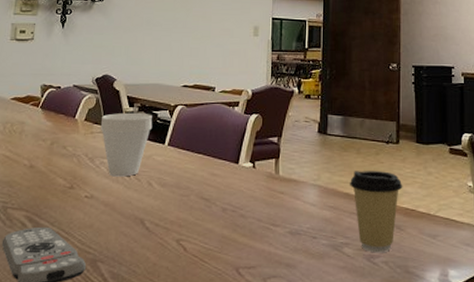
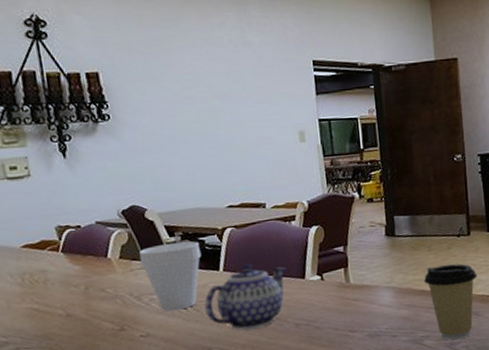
teapot: none [145,142,223,206] -> present [204,263,286,330]

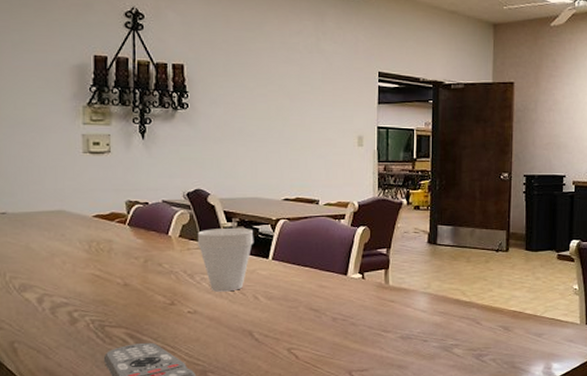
teapot: present [204,263,286,330] -> none [251,255,330,317]
coffee cup: present [424,263,478,340] -> none [460,278,512,352]

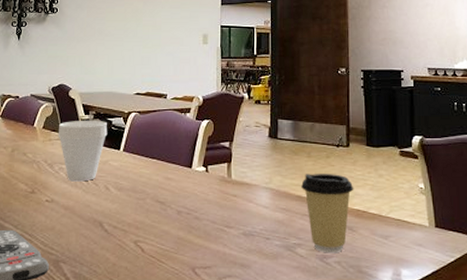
coffee cup: none [460,278,512,352] -> present [301,174,354,253]

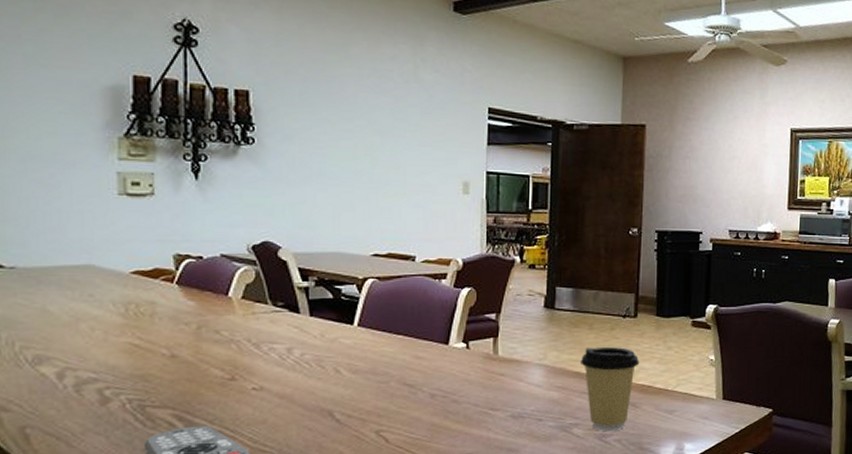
cup: present [57,120,108,182] -> none [264,287,336,364]

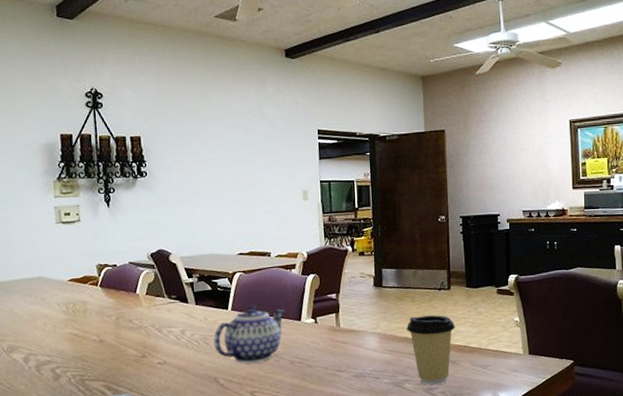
teapot: none [331,321,428,394] -> present [214,305,285,363]

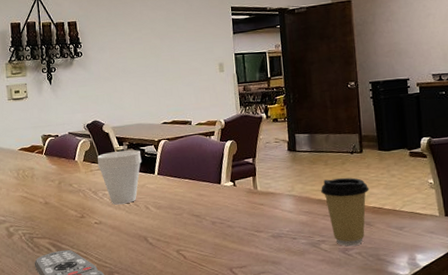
cup: none [162,282,214,343] -> present [97,149,142,205]
teapot: present [214,305,285,363] -> none [143,169,206,224]

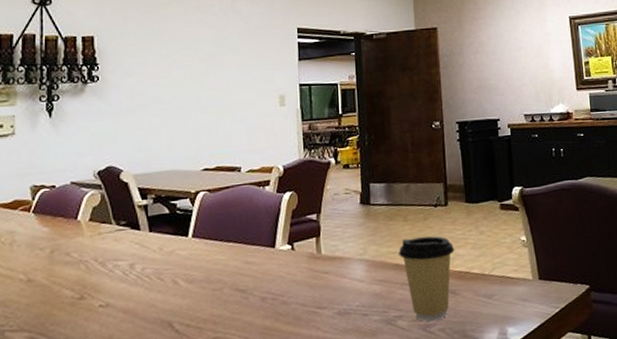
cup: present [97,149,142,205] -> none [109,204,172,280]

